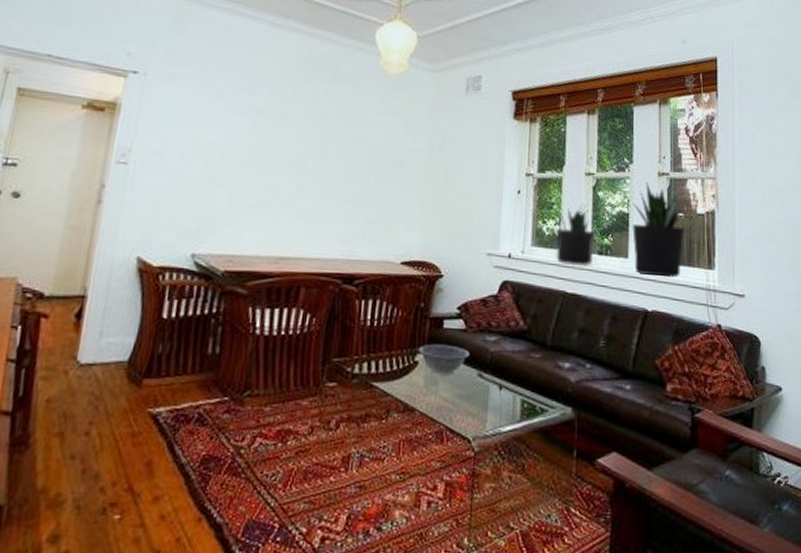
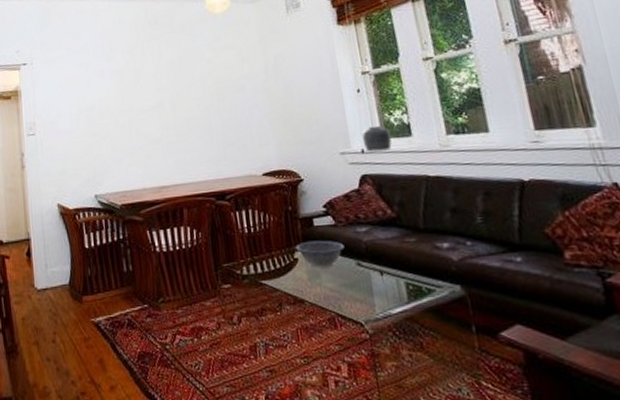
vase: none [511,231,540,259] -> present [362,125,392,152]
planter: present [555,202,596,267] -> none [399,88,450,151]
planter: present [632,182,685,278] -> none [482,53,554,147]

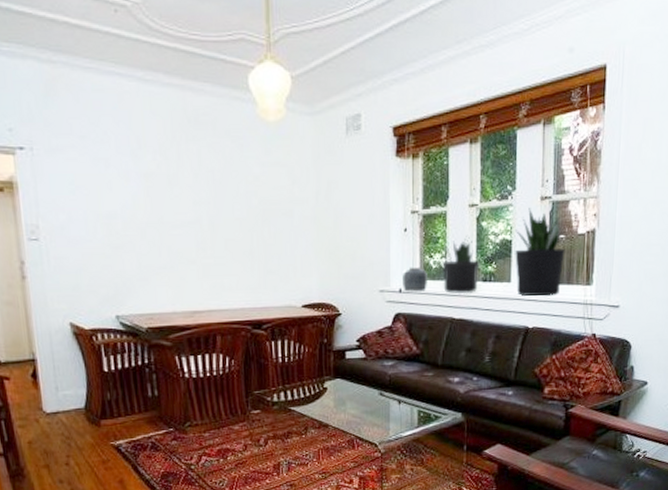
decorative bowl: present [295,240,345,269] -> none [326,372,371,397]
planter: none [399,88,450,151] -> present [442,234,480,295]
planter: none [482,53,554,147] -> present [515,208,565,297]

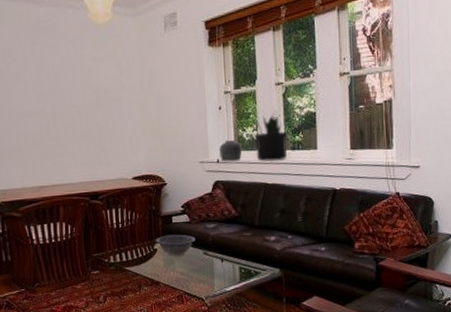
decorative bowl: none [326,372,371,397] -> present [156,234,196,257]
planter: present [515,208,565,297] -> none [319,83,365,162]

